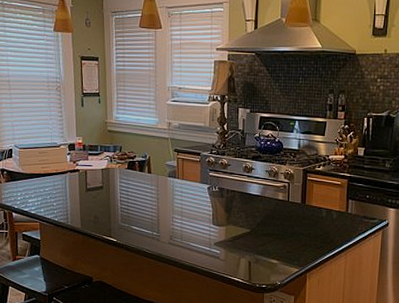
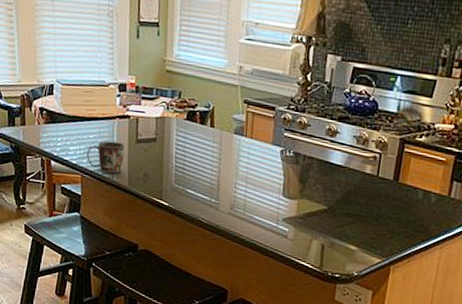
mug: none [44,192,76,219] -> present [87,141,125,174]

